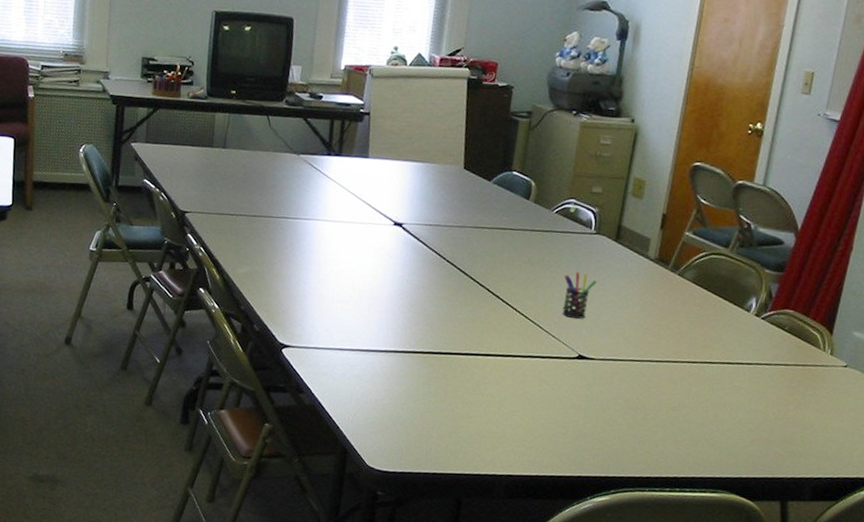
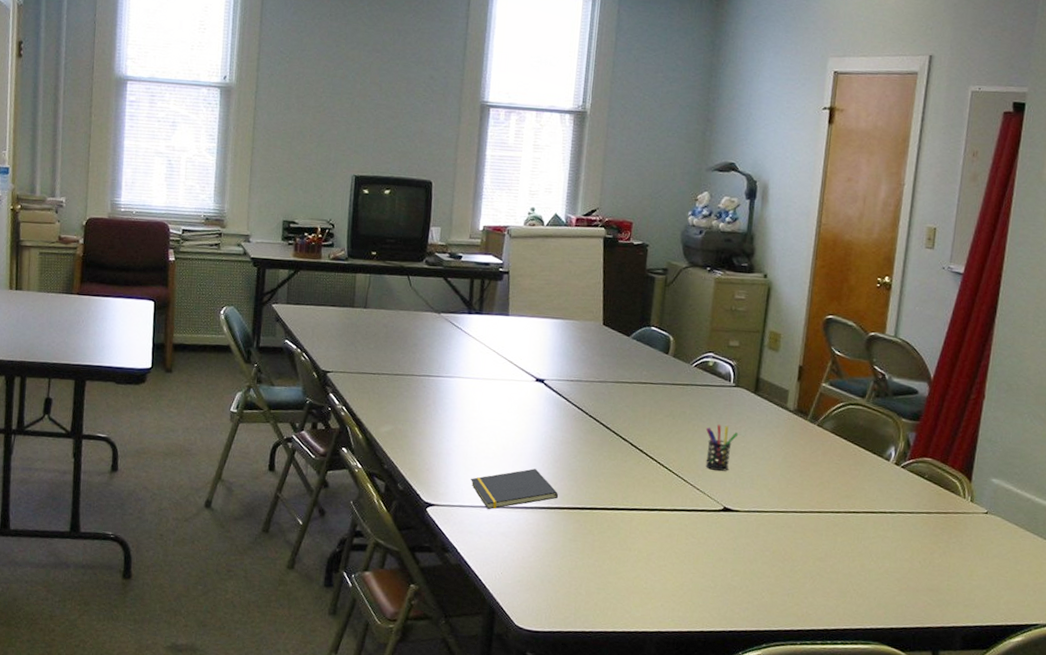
notepad: none [326,312,414,352] -> present [471,468,559,509]

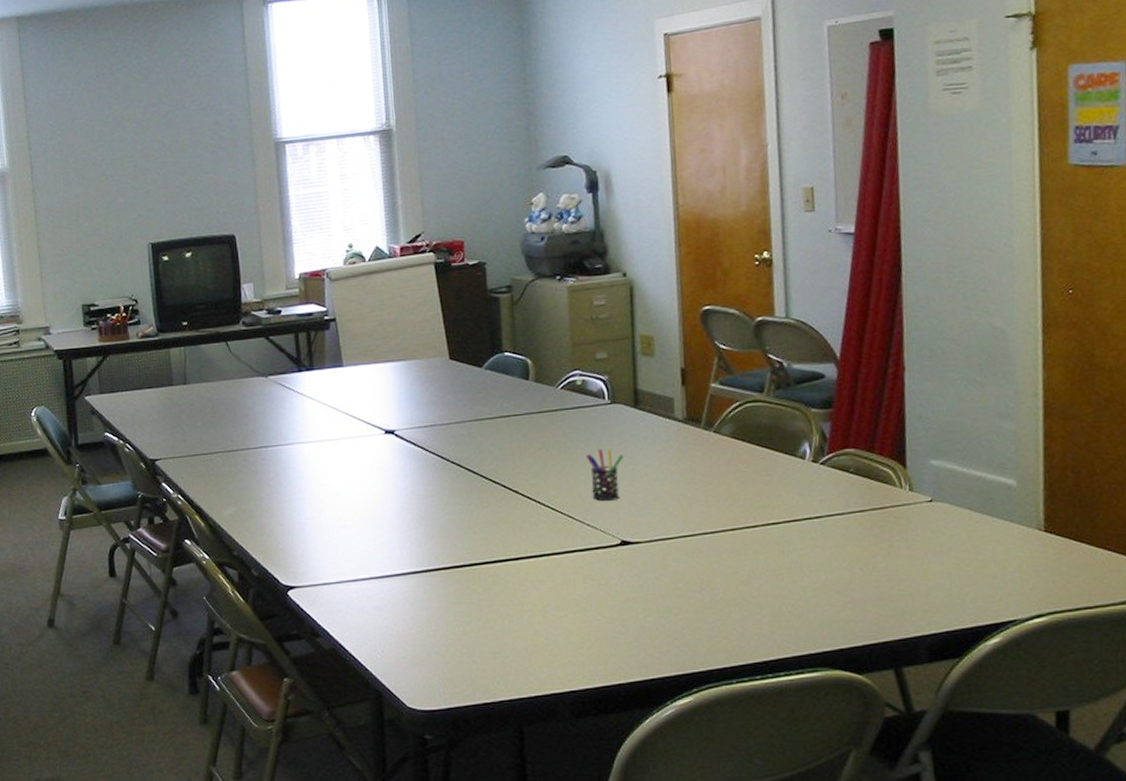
notepad: present [471,468,559,509] -> none [331,530,432,583]

